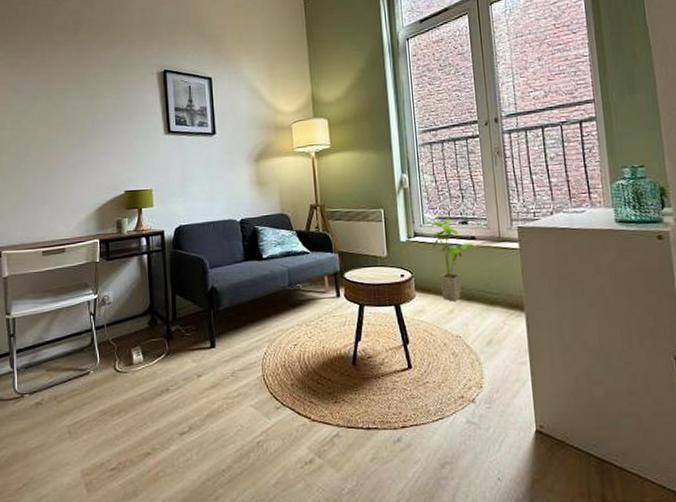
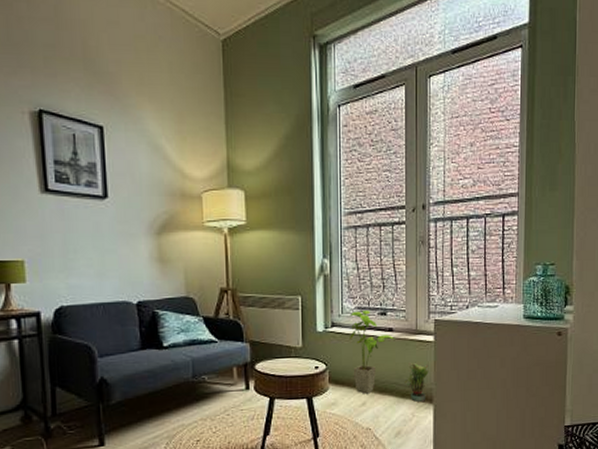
potted plant: none [492,269,517,310] -> present [404,362,429,402]

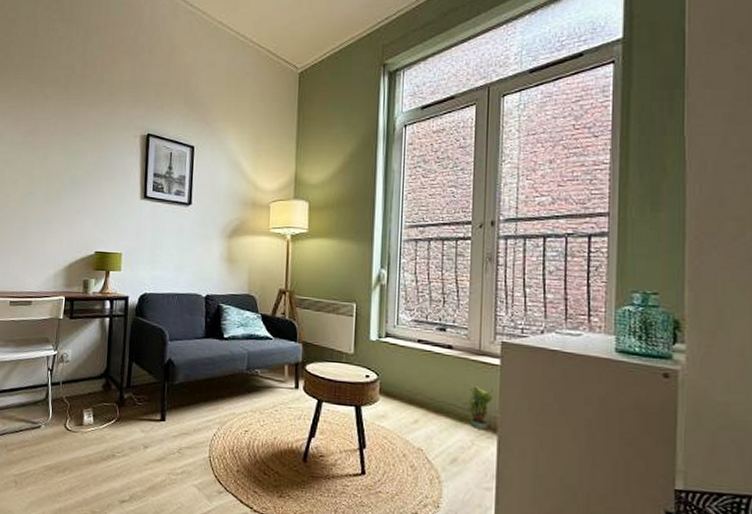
house plant: present [348,311,395,394] -> none [403,323,455,412]

